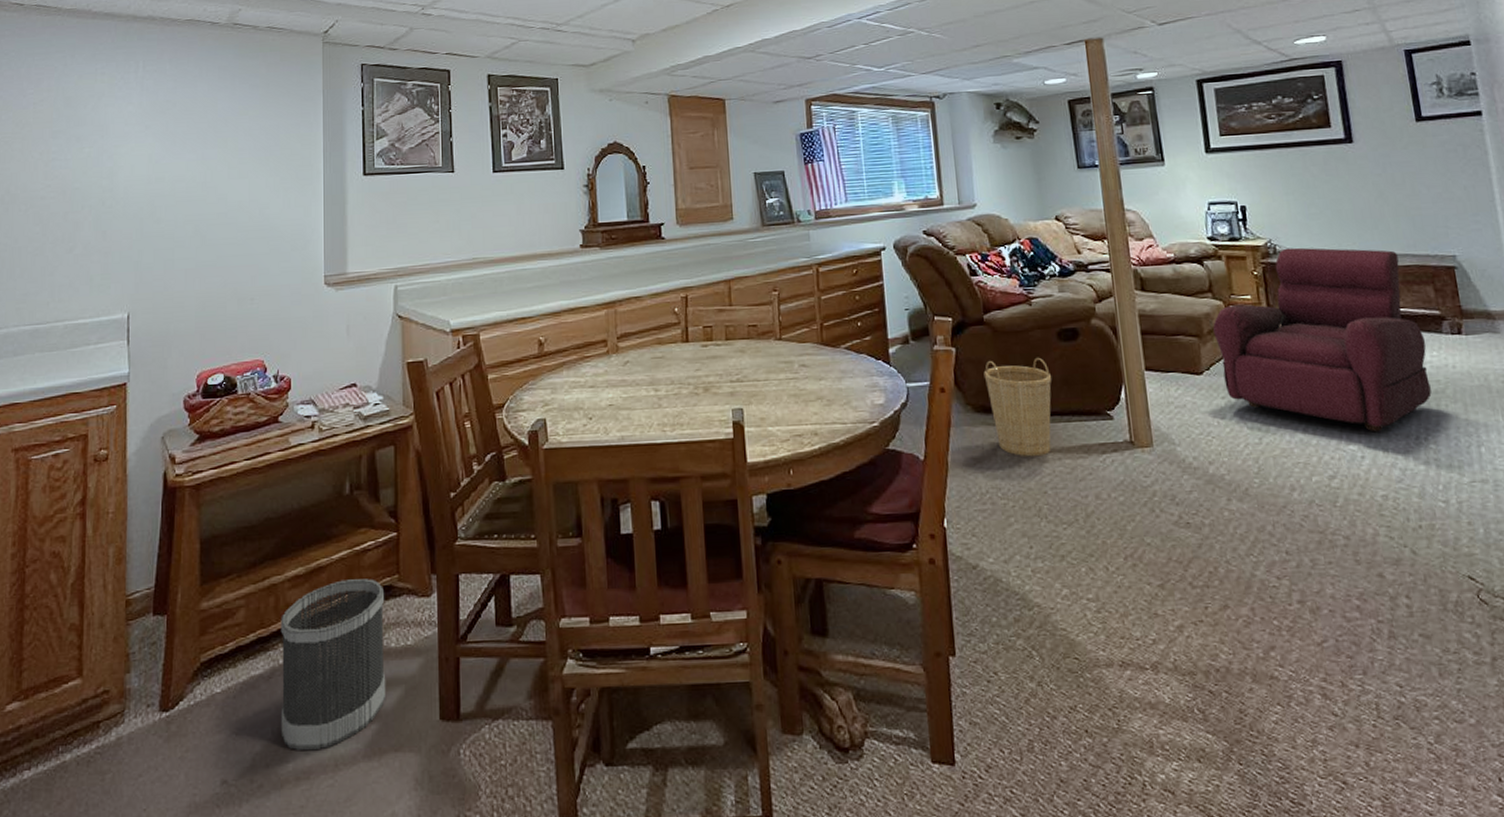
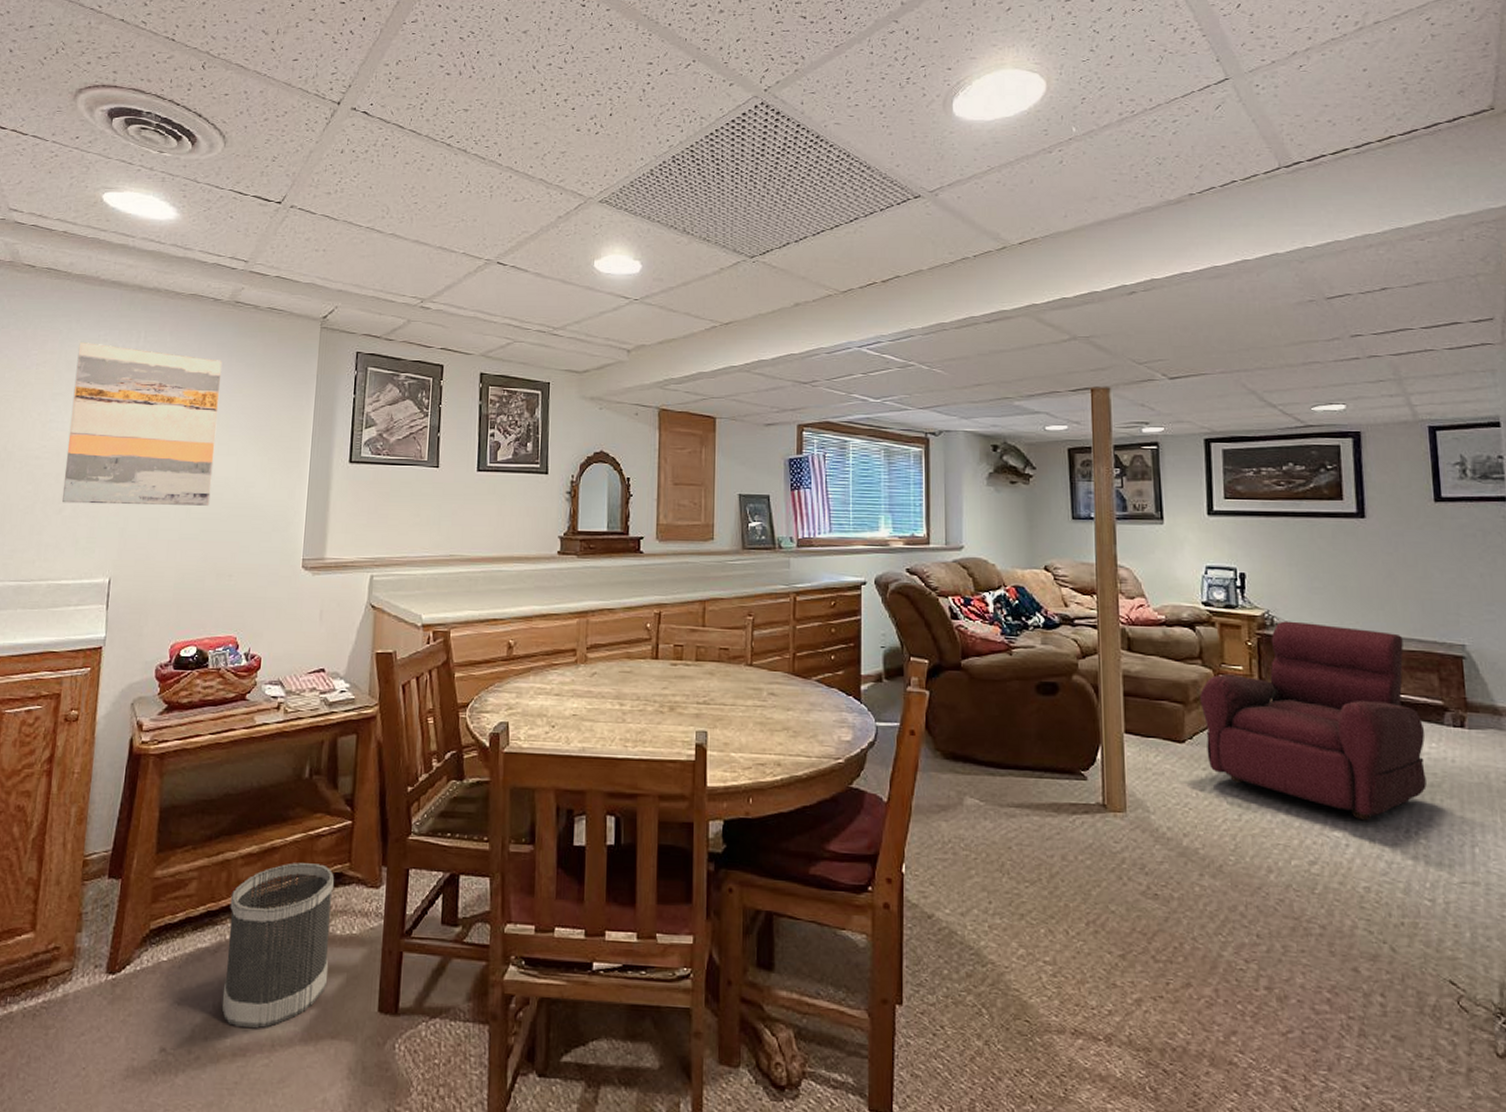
wall art: none [71,76,226,242] -> present [61,341,223,506]
basket: present [983,357,1052,457] -> none [956,707,1027,811]

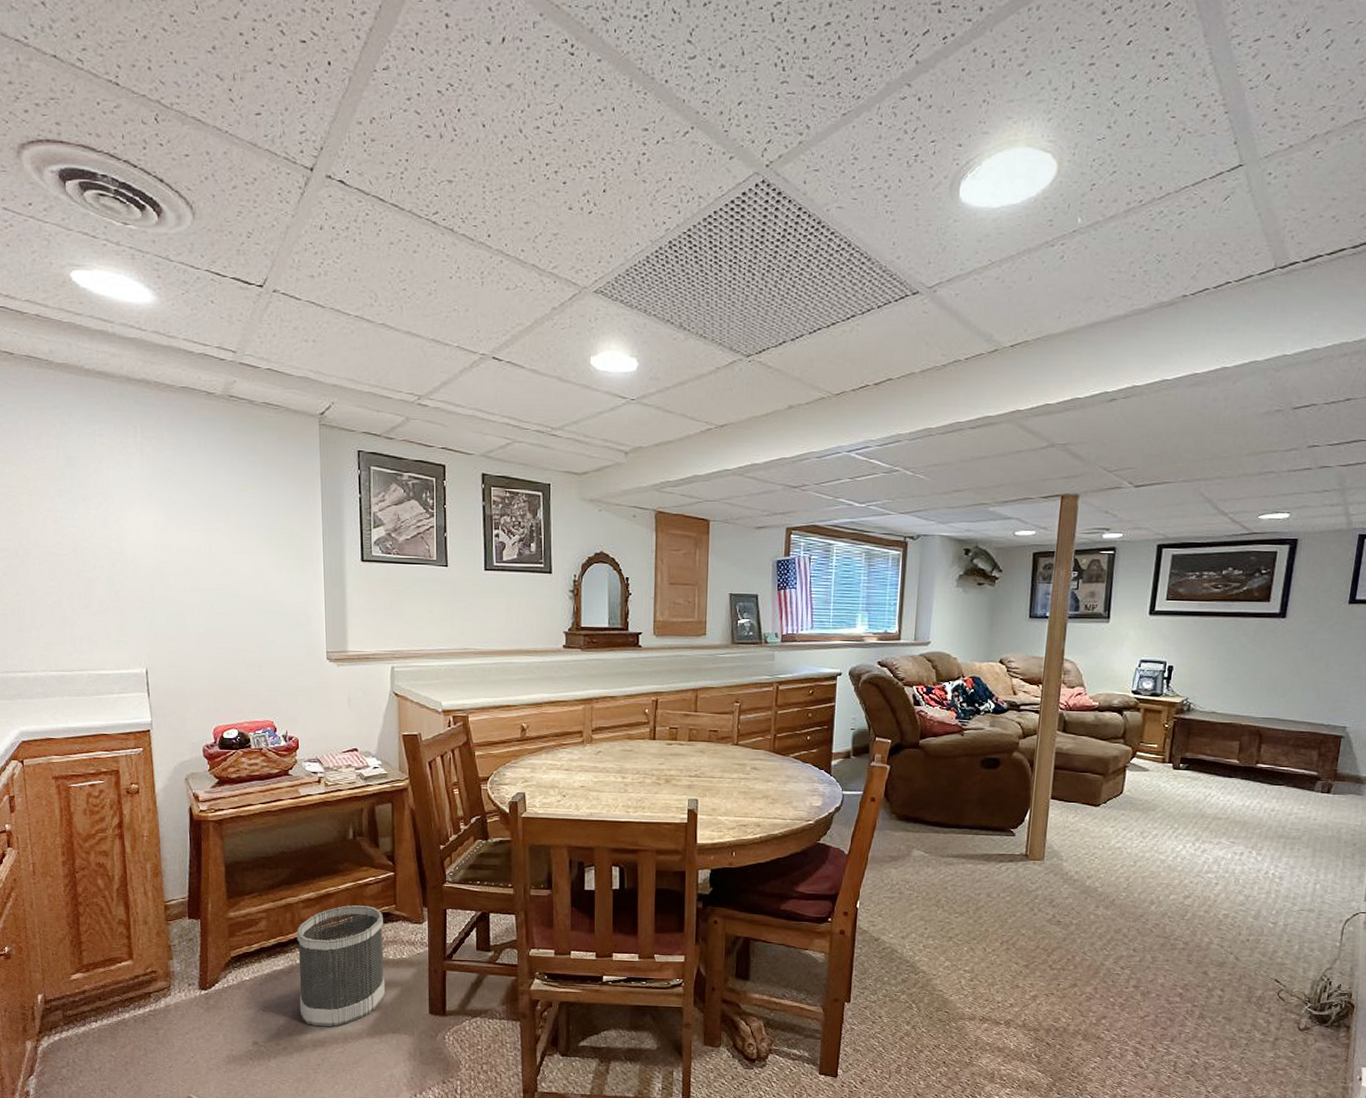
wall art: present [61,341,223,506] -> none [75,436,231,602]
armchair: present [1200,621,1427,821] -> none [1116,707,1298,865]

